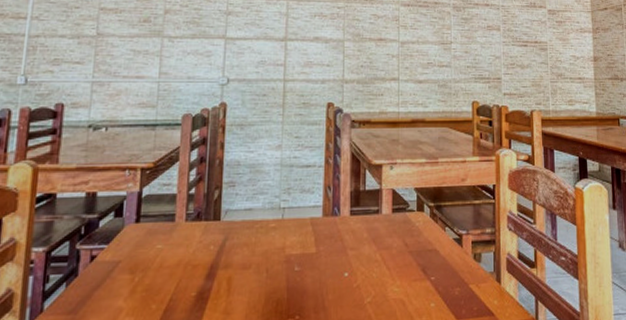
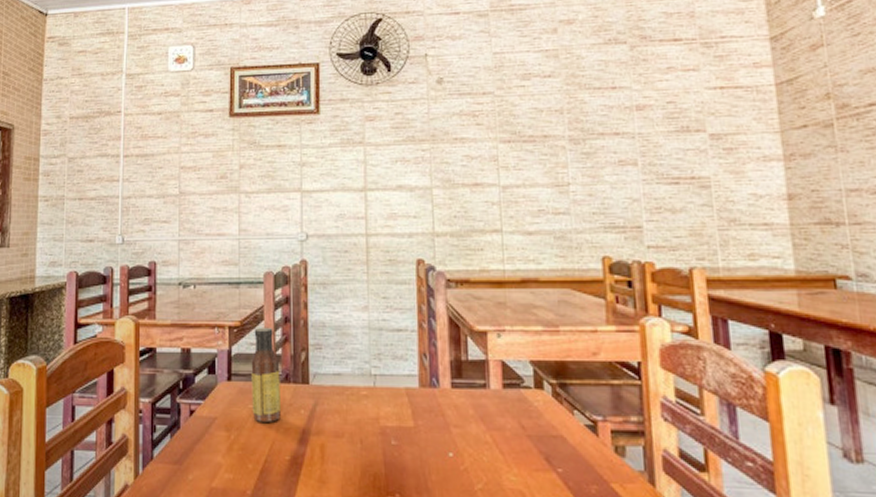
sauce bottle: none [159,167,192,263] -> present [251,327,282,424]

